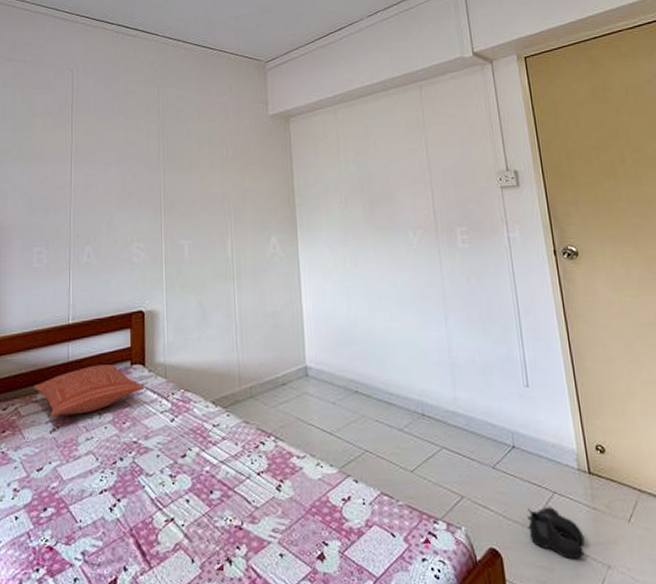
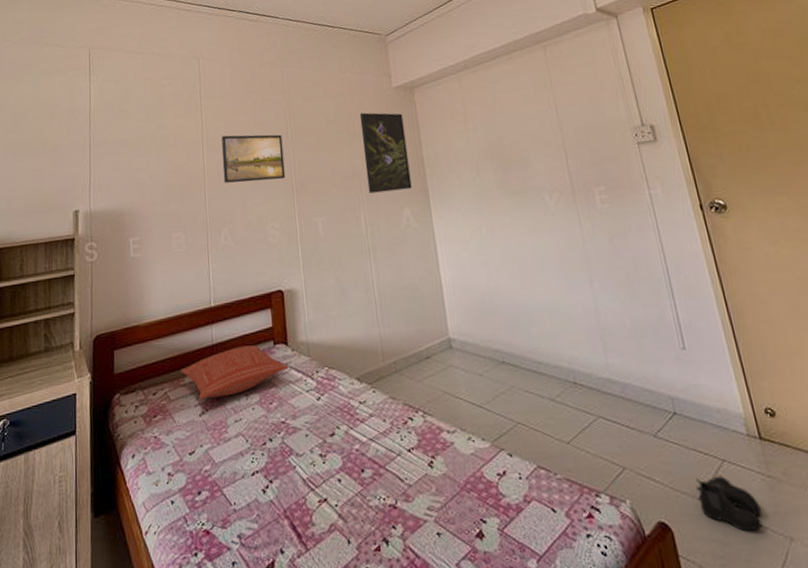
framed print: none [90,151,155,200] -> present [221,134,286,183]
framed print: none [233,138,281,220] -> present [359,112,412,194]

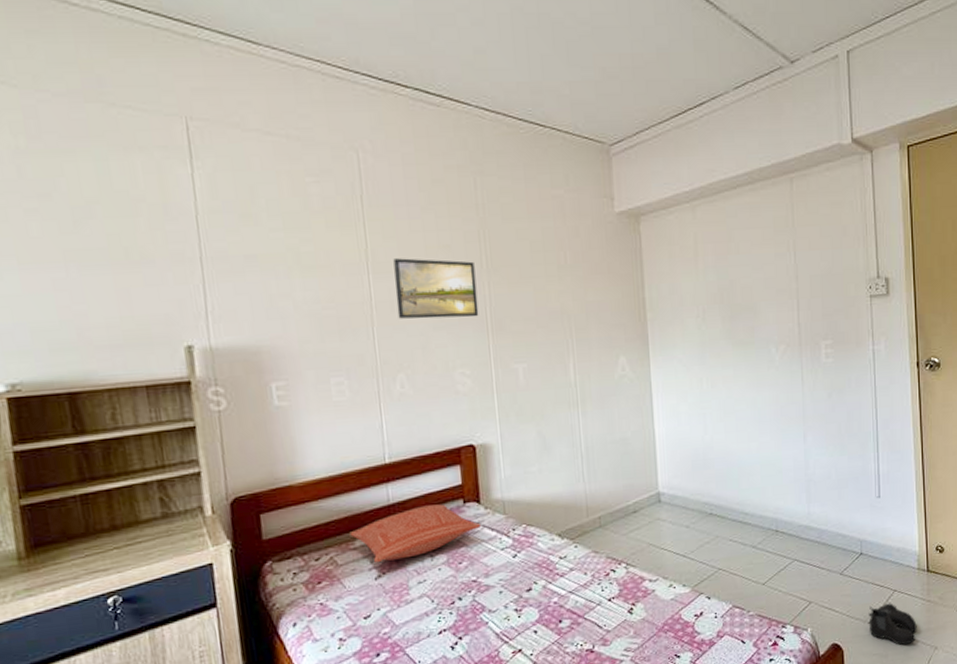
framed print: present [359,112,412,194] -> none [573,241,630,338]

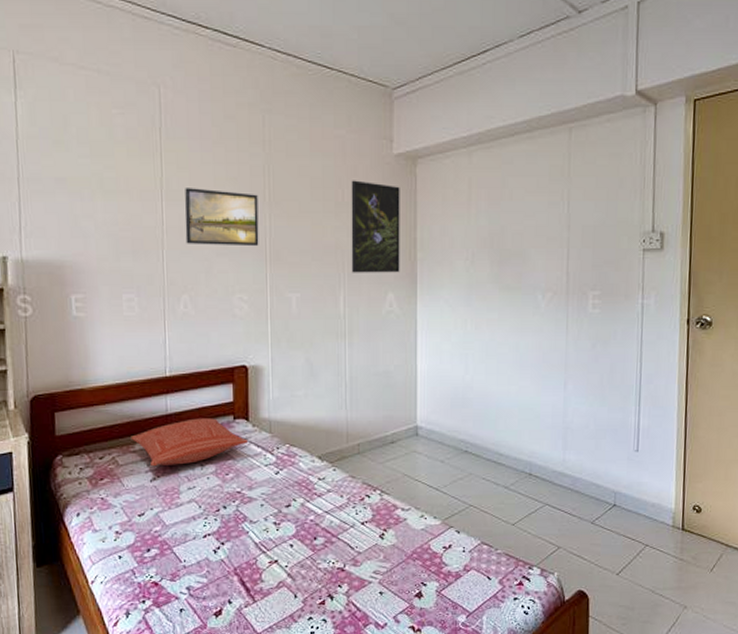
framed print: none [573,241,630,338] -> present [351,180,400,273]
boots: present [868,603,917,646] -> none [616,557,667,601]

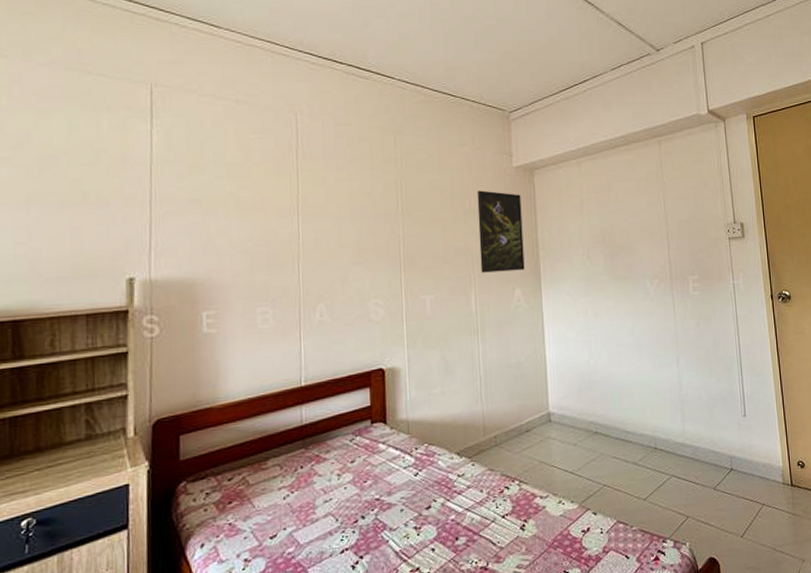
pillow: present [131,418,249,467] -> none [263,424,387,483]
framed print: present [184,188,259,247] -> none [320,203,393,256]

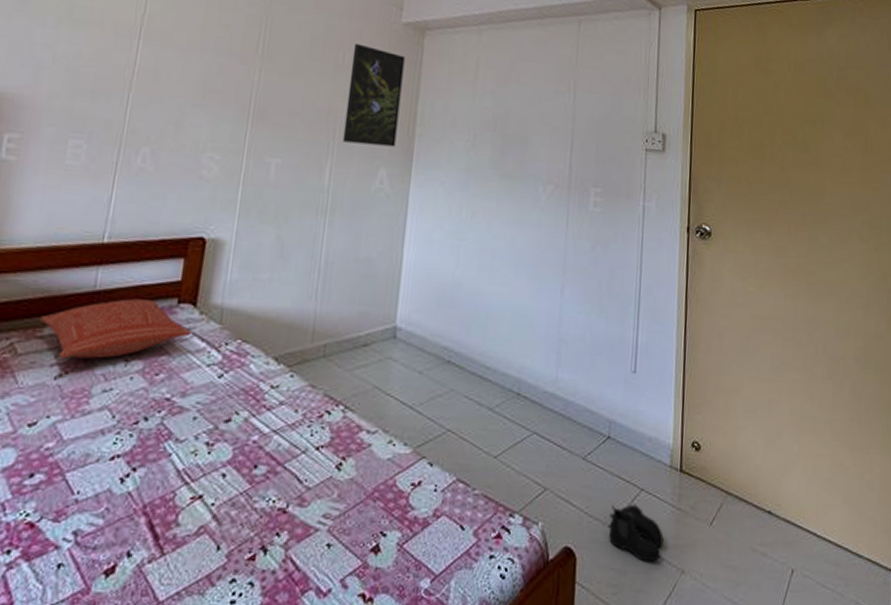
pillow: none [263,424,387,483] -> present [40,299,192,359]
boots: none [741,516,786,559] -> present [608,504,664,563]

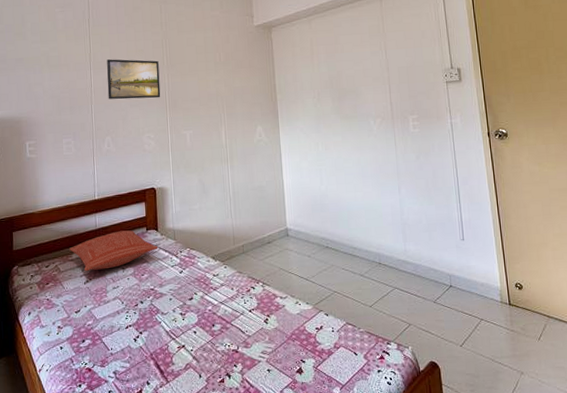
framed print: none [158,28,250,102] -> present [107,59,161,100]
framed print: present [342,43,405,147] -> none [225,46,265,113]
boots: present [608,504,664,563] -> none [460,330,504,369]

